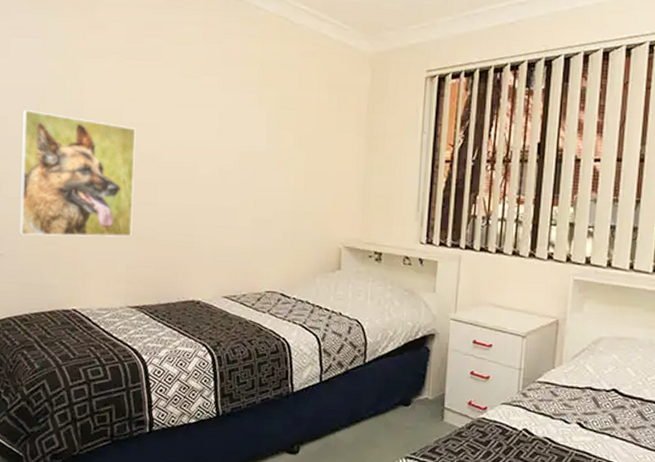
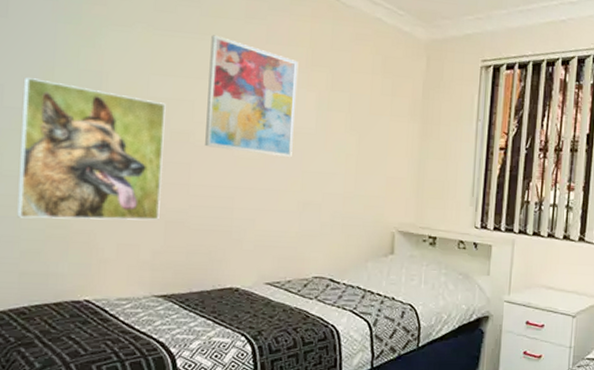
wall art: none [169,61,251,176] -> present [205,35,299,158]

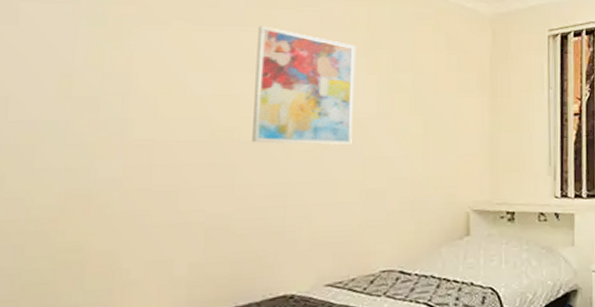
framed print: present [17,78,166,221] -> none [19,87,206,246]

